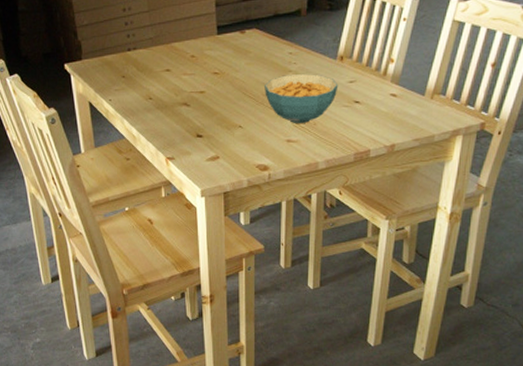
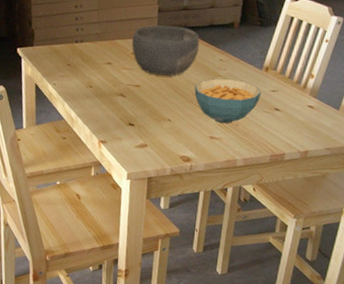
bowl: none [190,20,265,78] -> present [131,25,200,76]

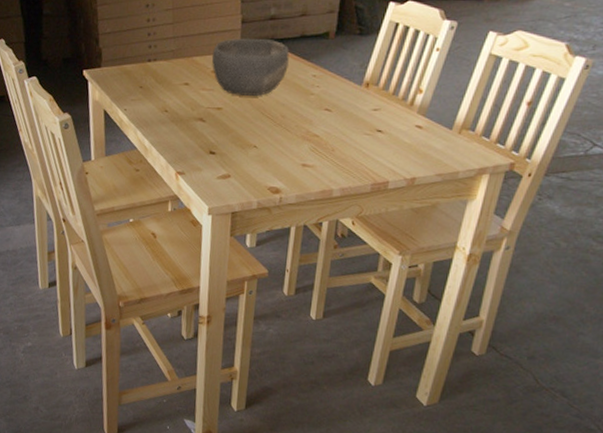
cereal bowl: present [194,78,262,123] -> none [283,97,362,148]

